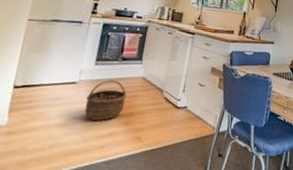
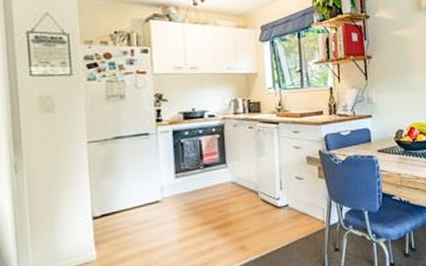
wicker basket: present [85,80,127,121] -> none [175,191,219,238]

